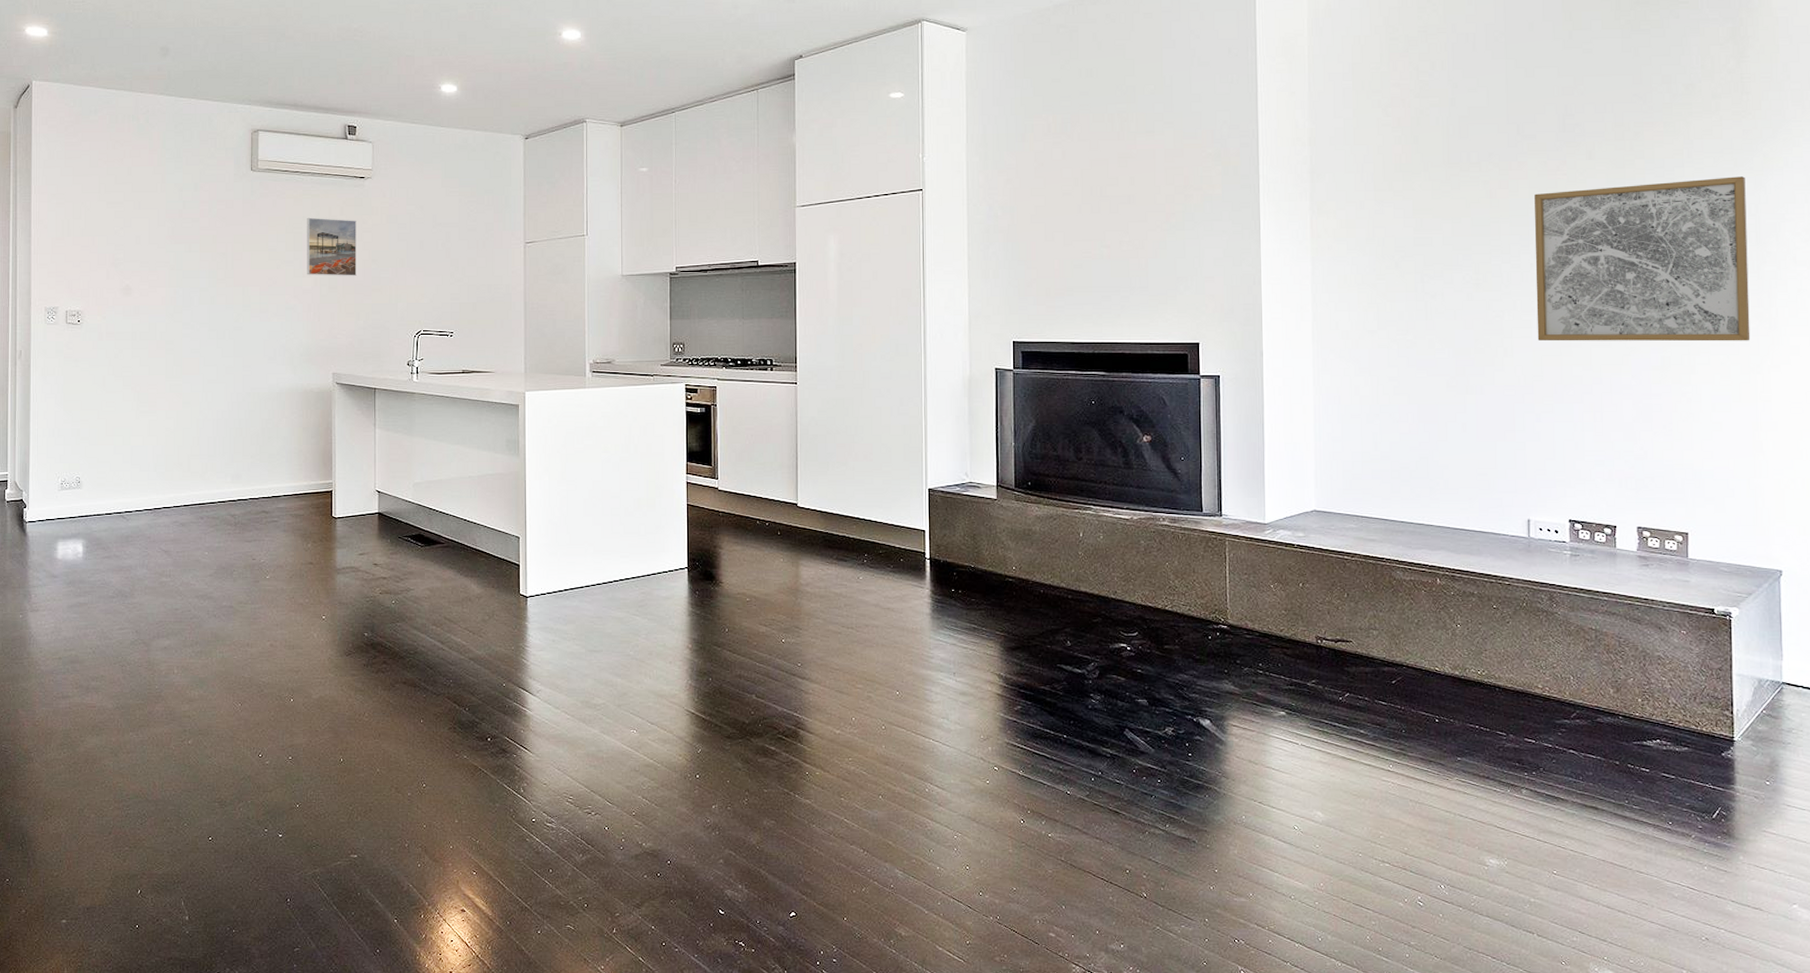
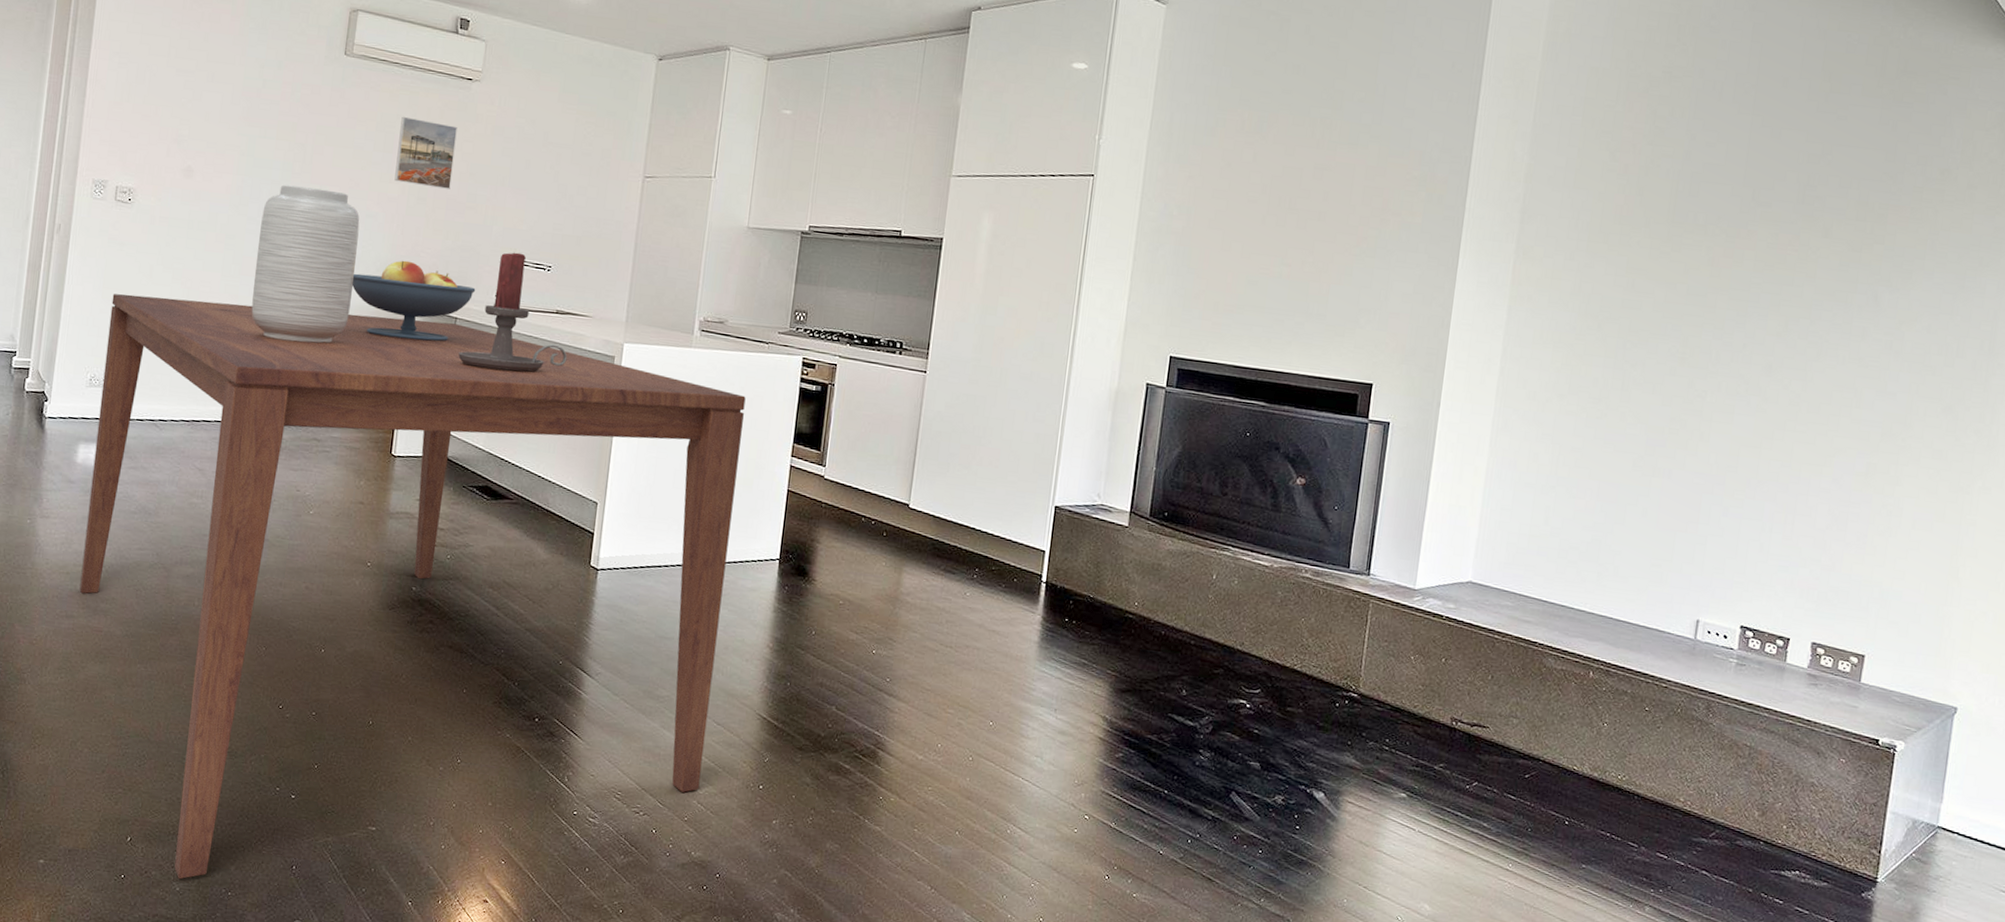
dining table: none [72,394,642,923] -> present [79,294,746,879]
vase: none [194,290,281,428] -> present [251,184,360,344]
fruit bowl: none [280,343,389,413] -> present [351,260,476,342]
candle holder: none [381,324,477,430] -> present [458,252,568,373]
wall art: present [1534,176,1751,342] -> none [1738,267,1989,458]

